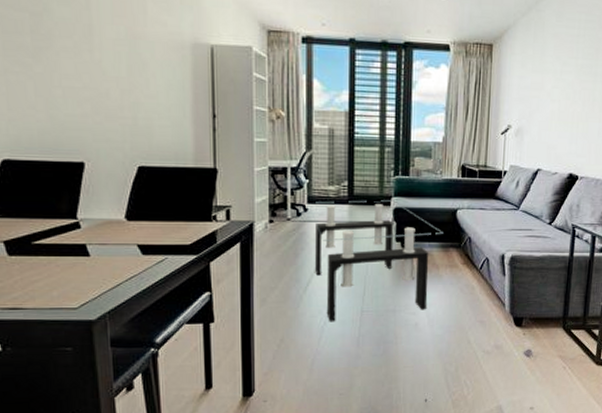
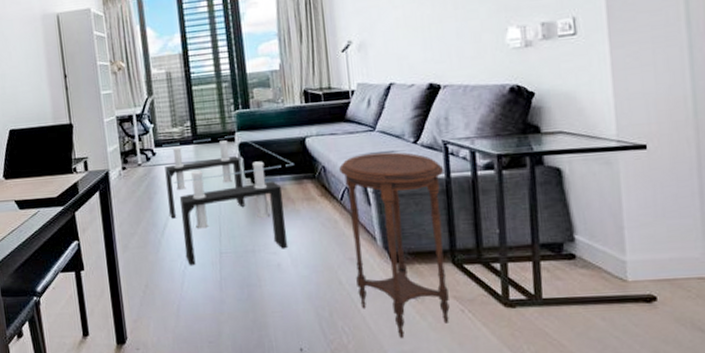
side table: none [482,229,569,390] -> present [339,152,450,338]

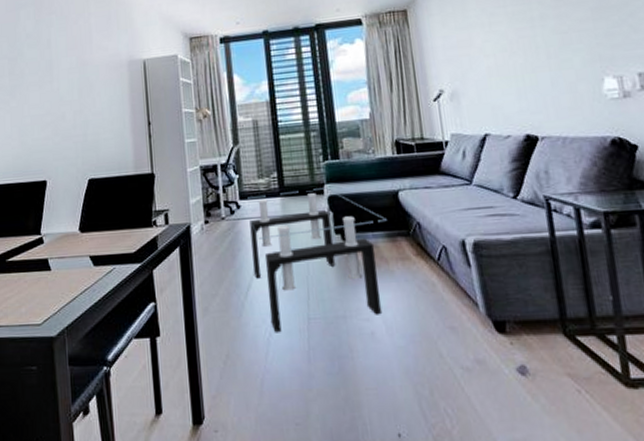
side table: present [339,152,450,338] -> none [435,207,565,423]

